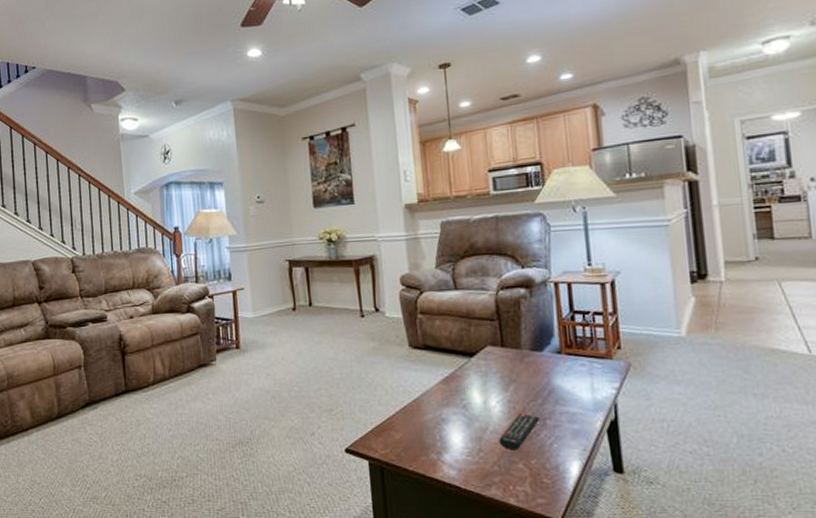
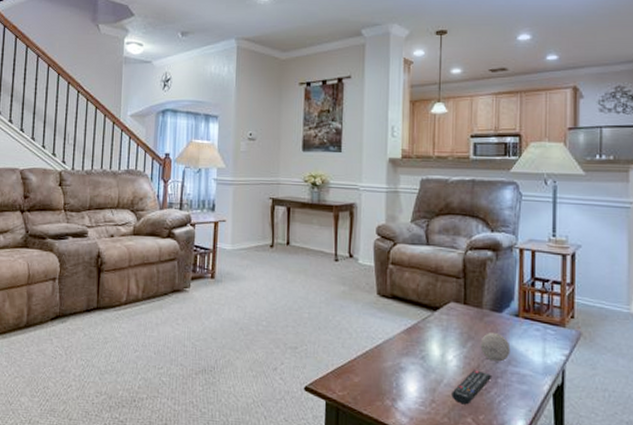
decorative ball: none [523,373,557,403] -> present [480,333,511,362]

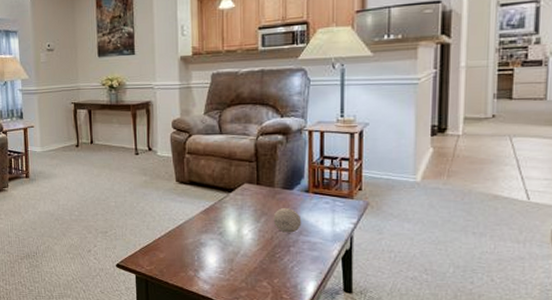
remote control: present [452,370,492,405] -> none [248,241,285,271]

